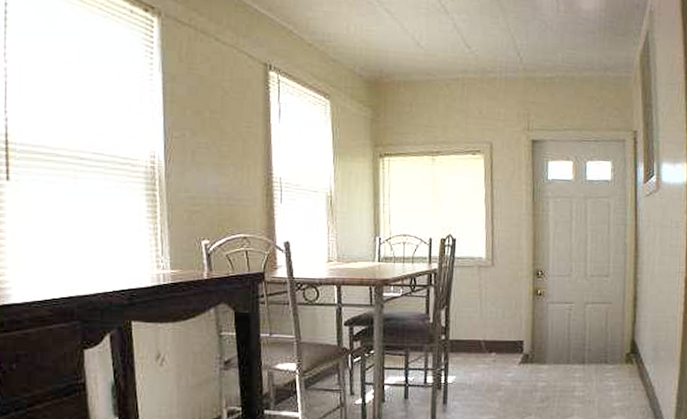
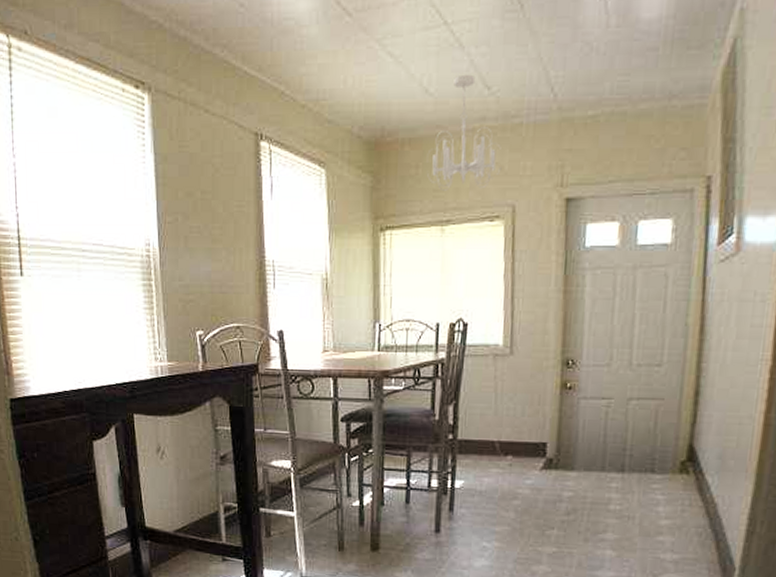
chandelier: none [419,34,481,128] -> present [426,74,502,191]

